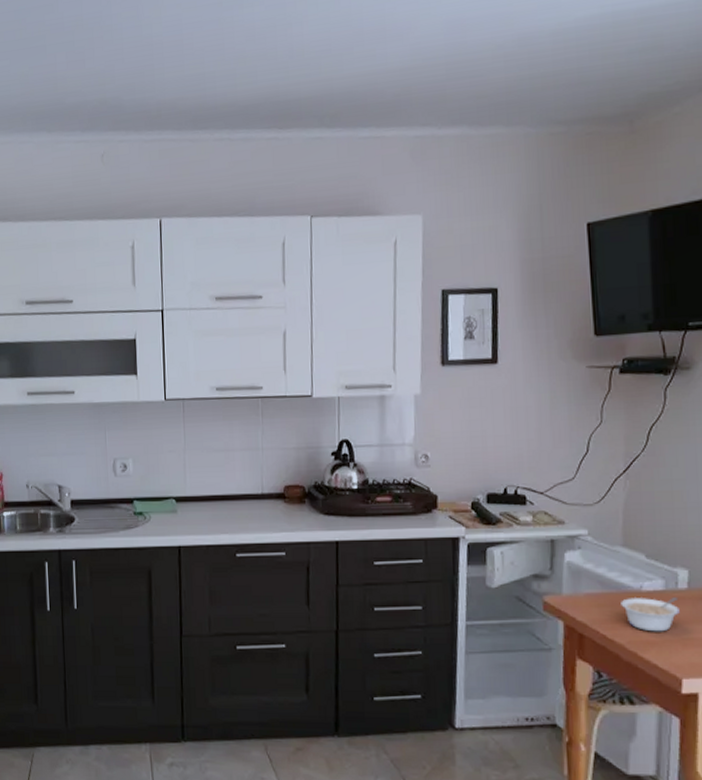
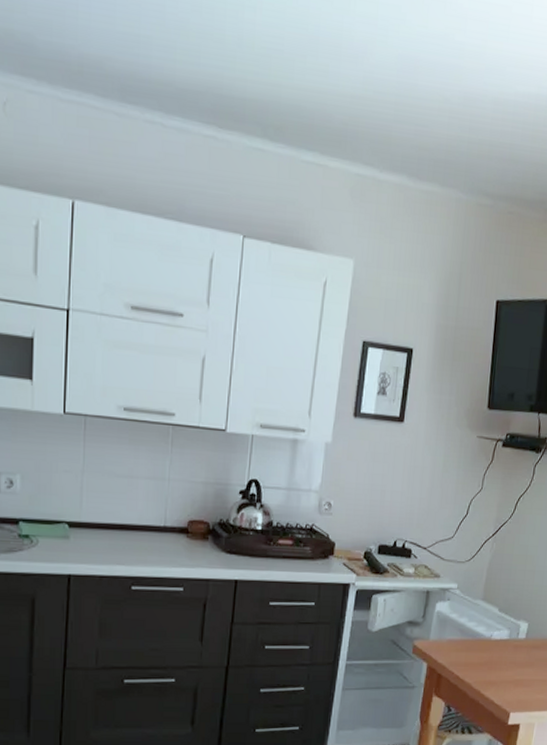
legume: present [621,596,680,632] -> none [474,645,518,674]

